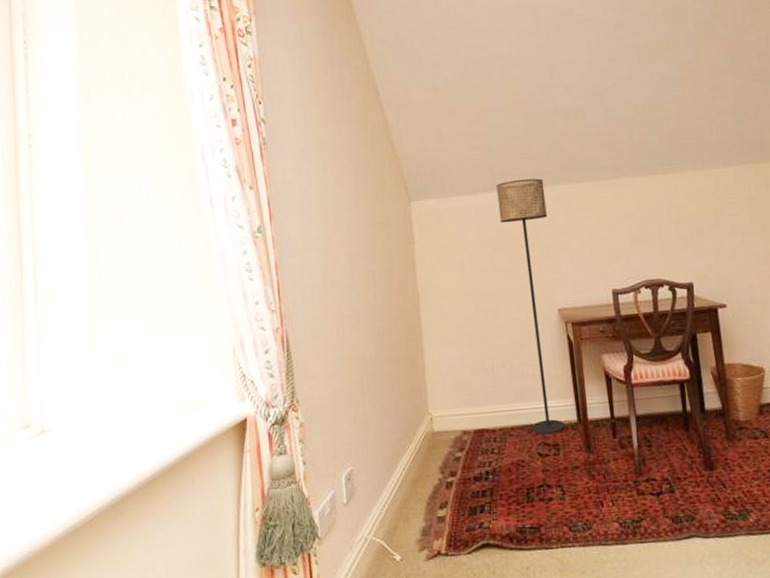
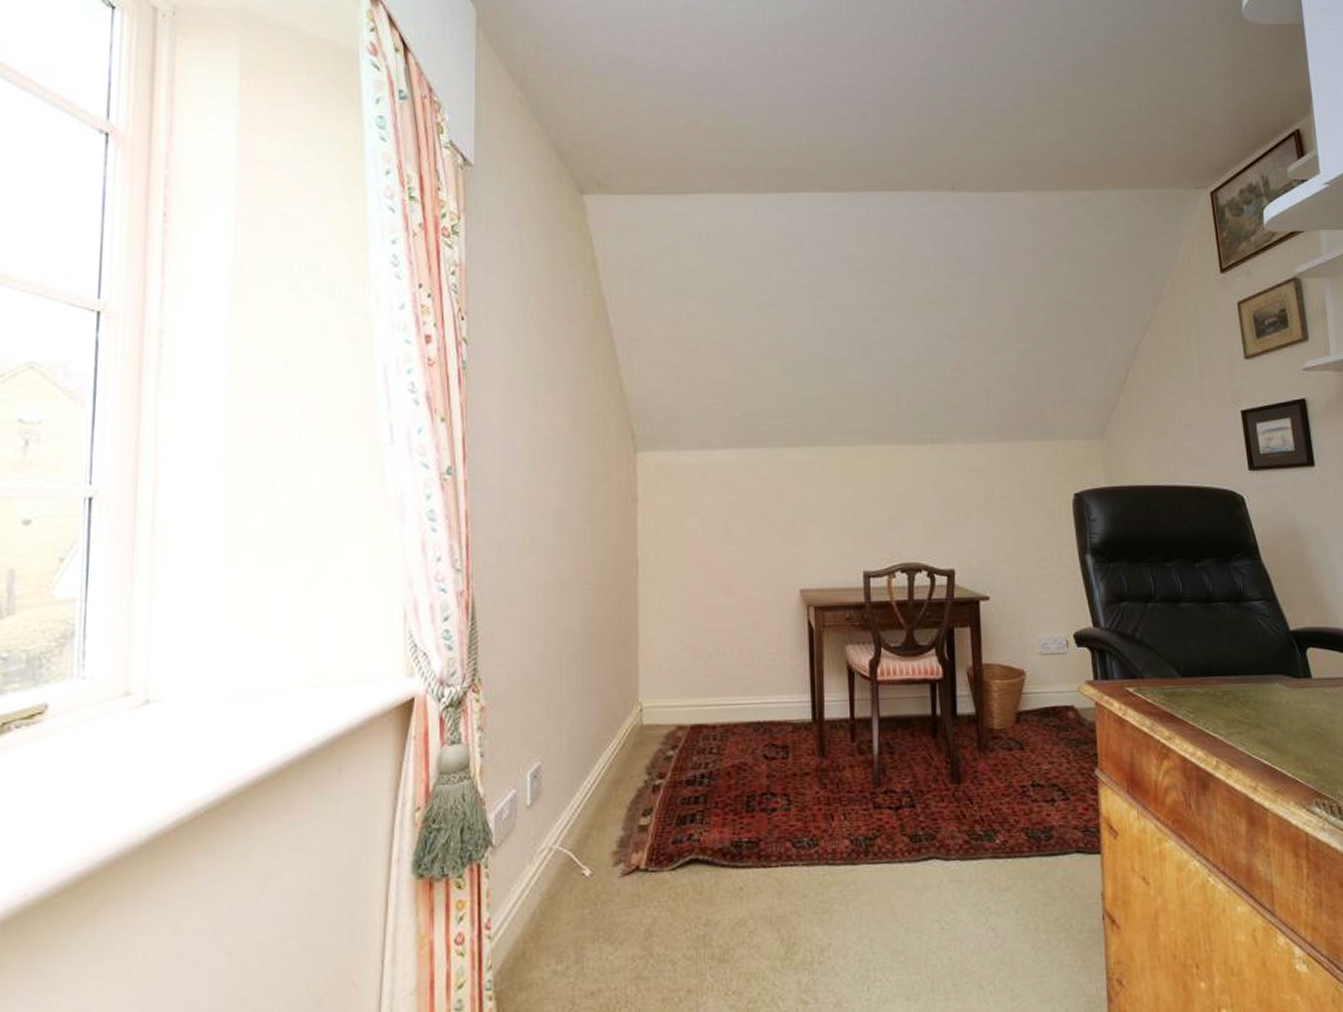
floor lamp: present [496,178,565,435] -> none [740,437,797,734]

